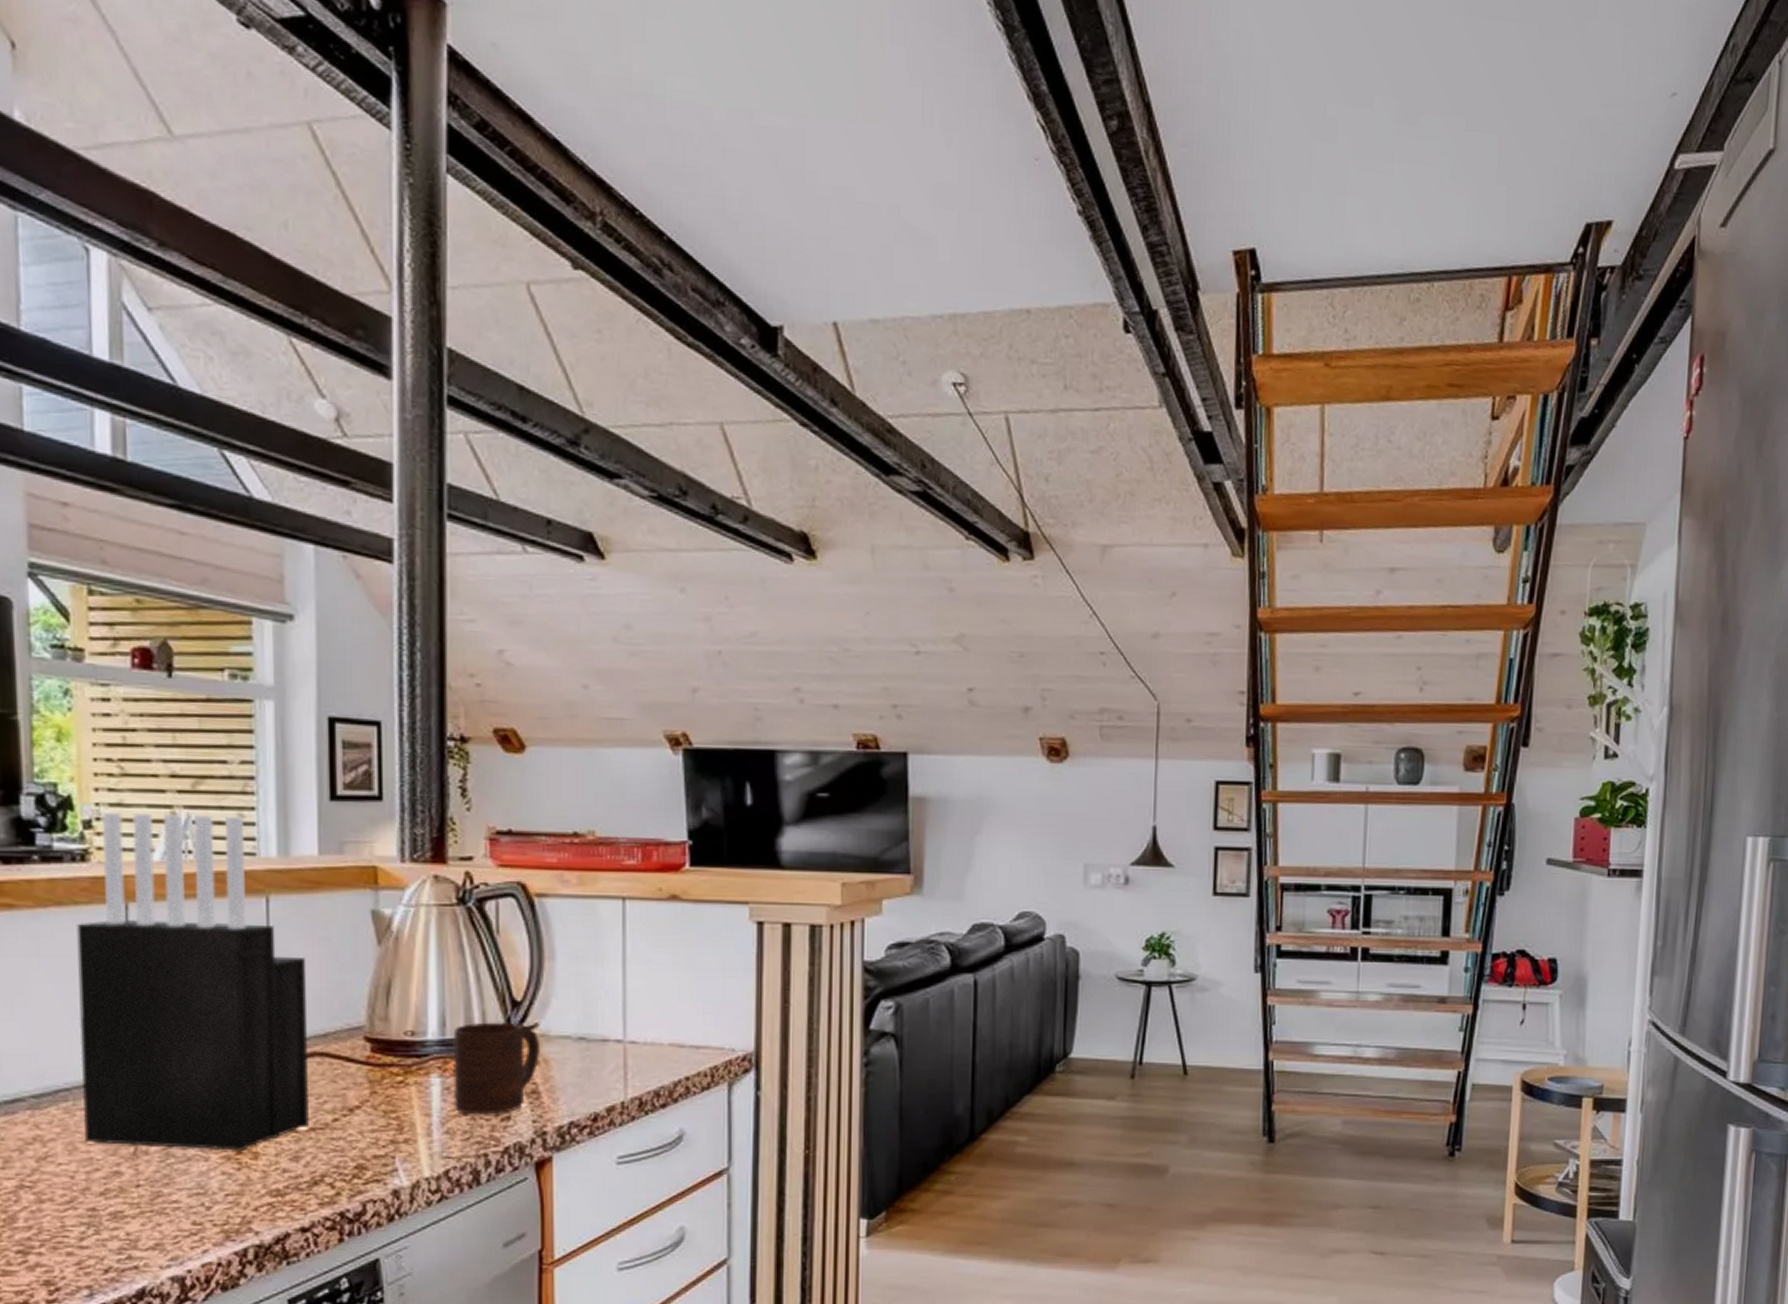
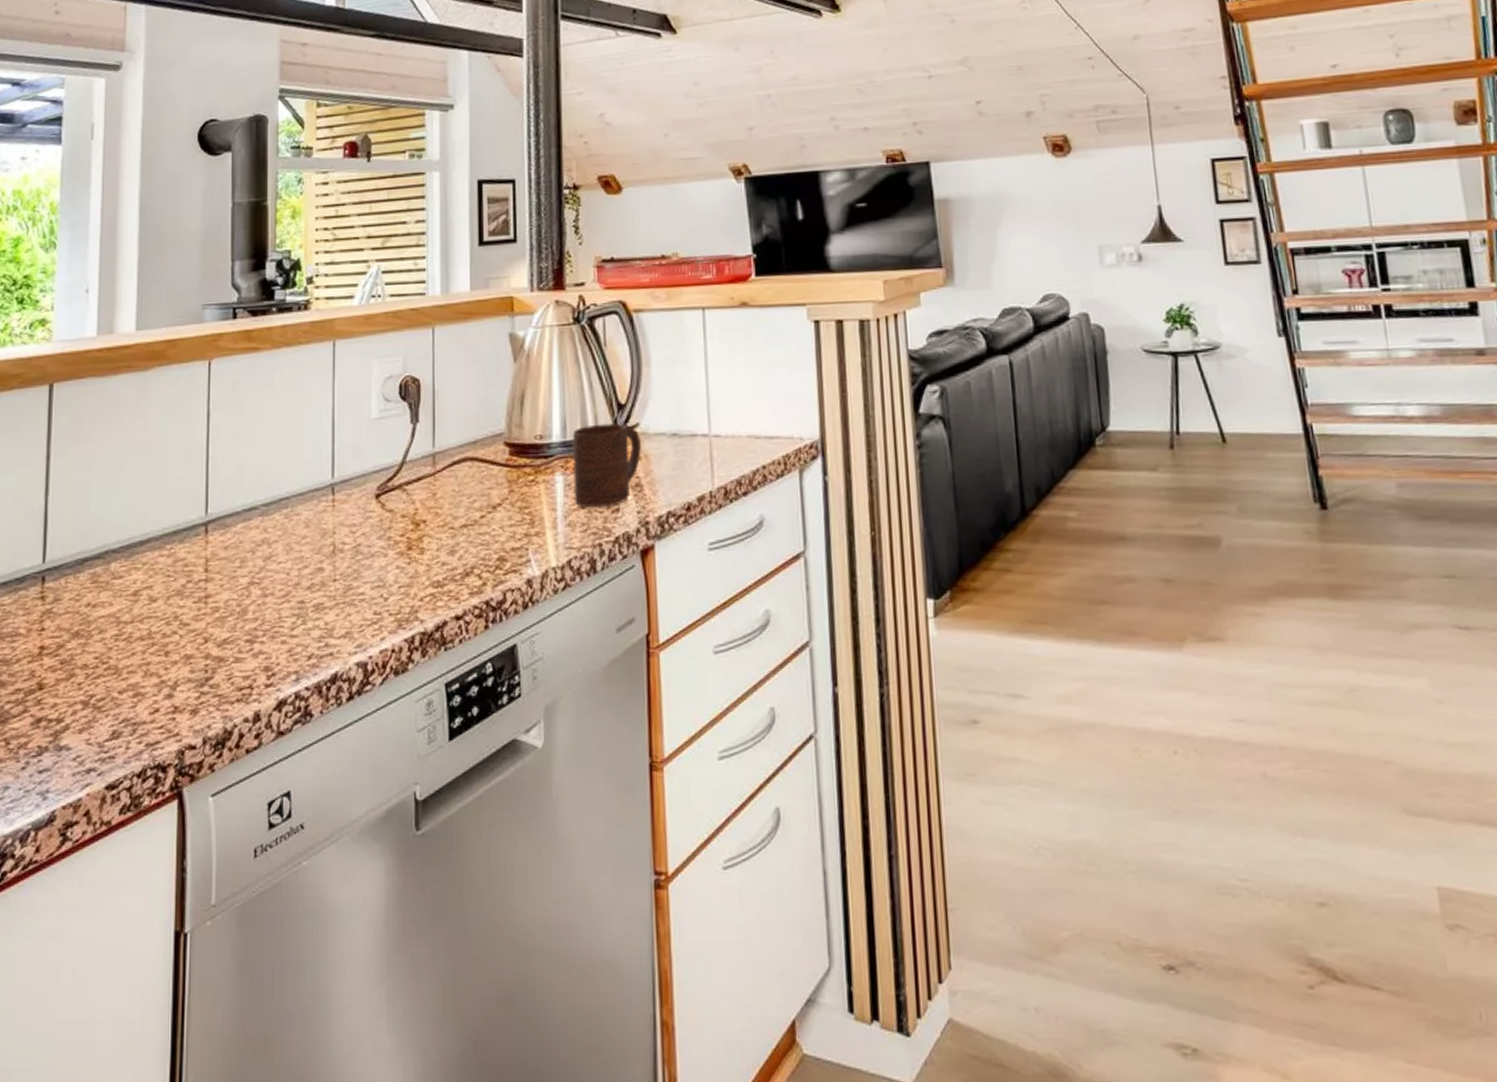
knife block: present [77,812,309,1151] -> none [298,264,462,547]

